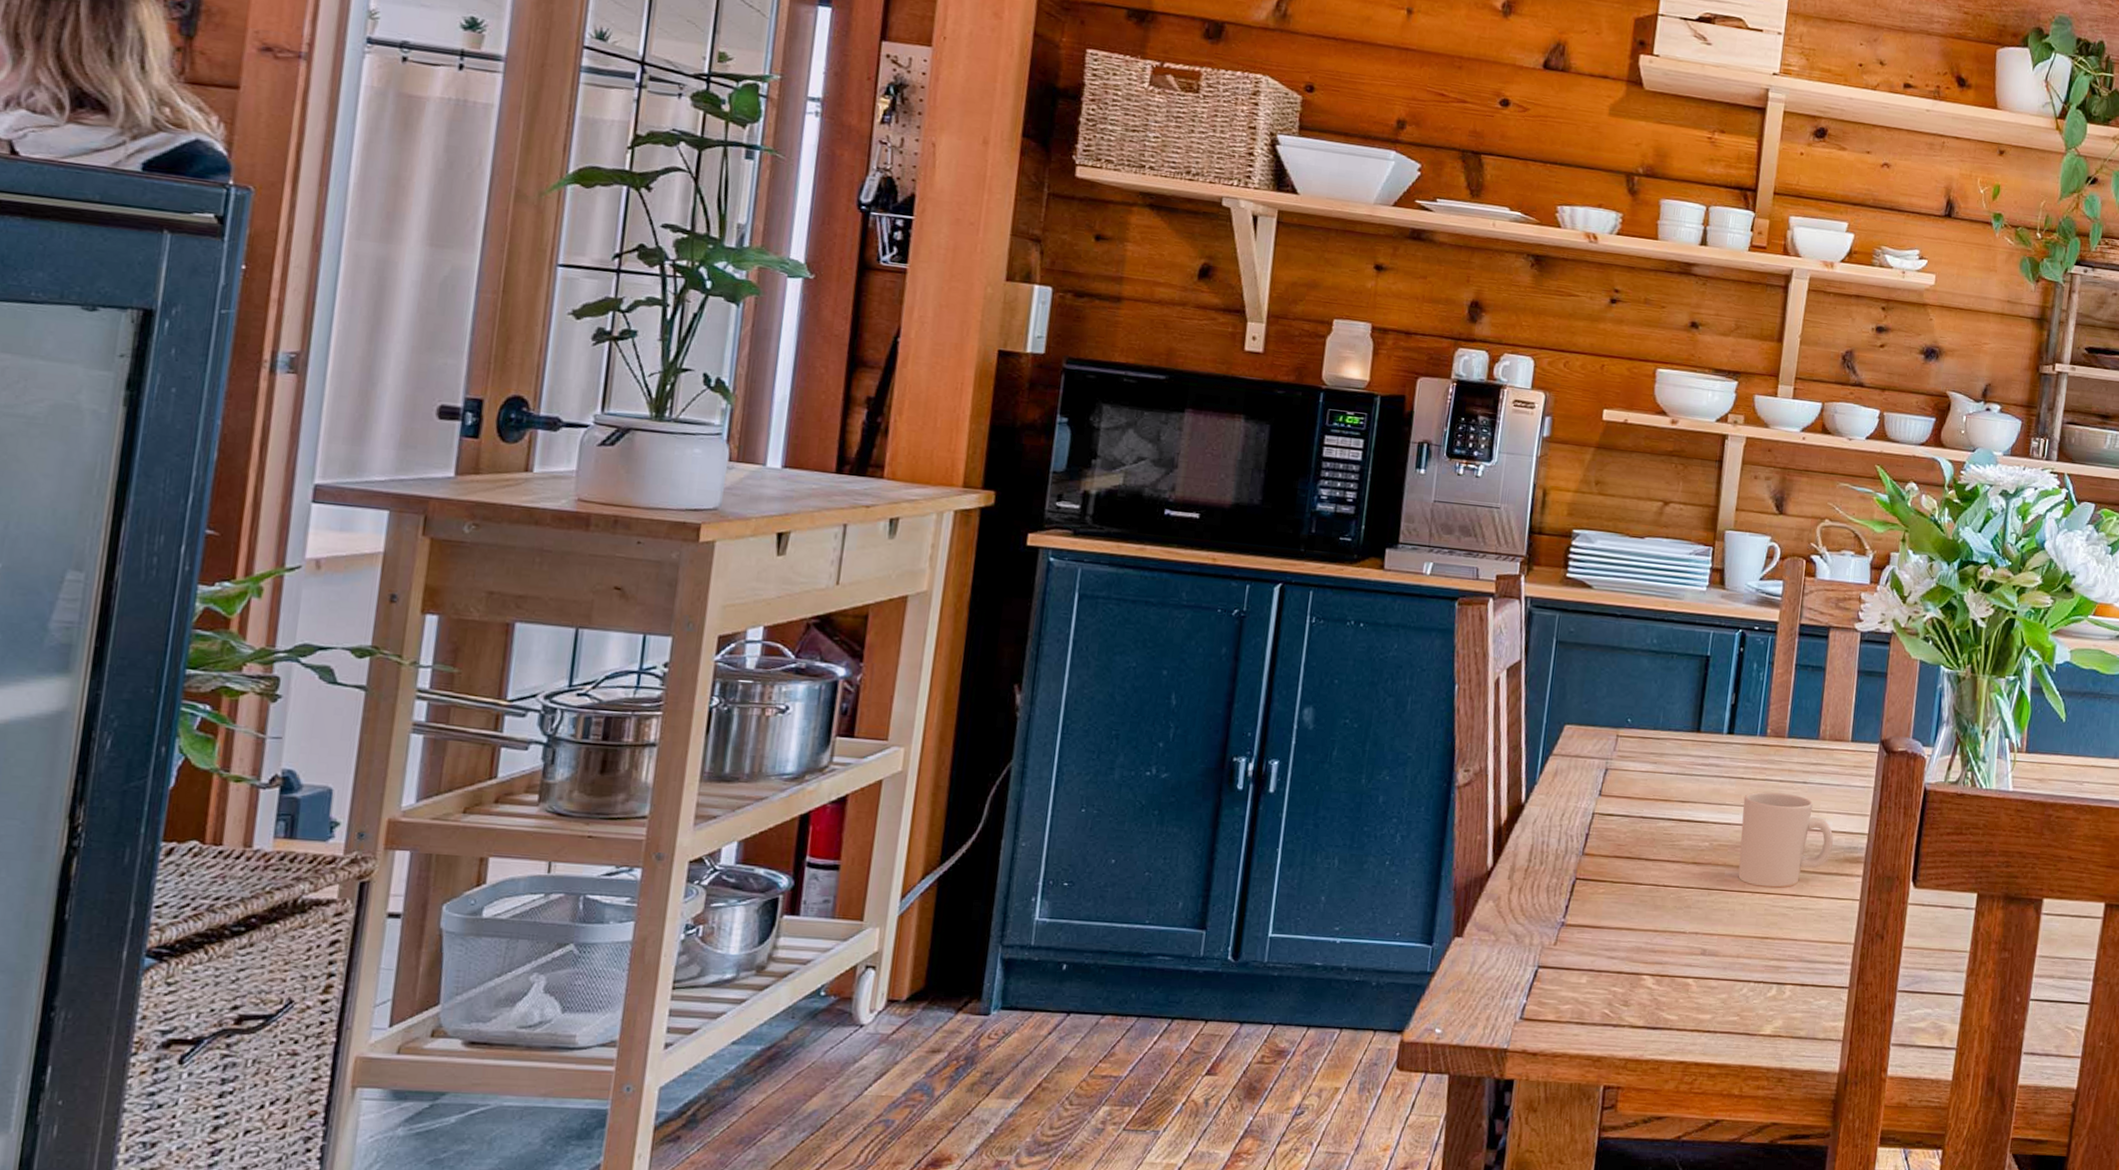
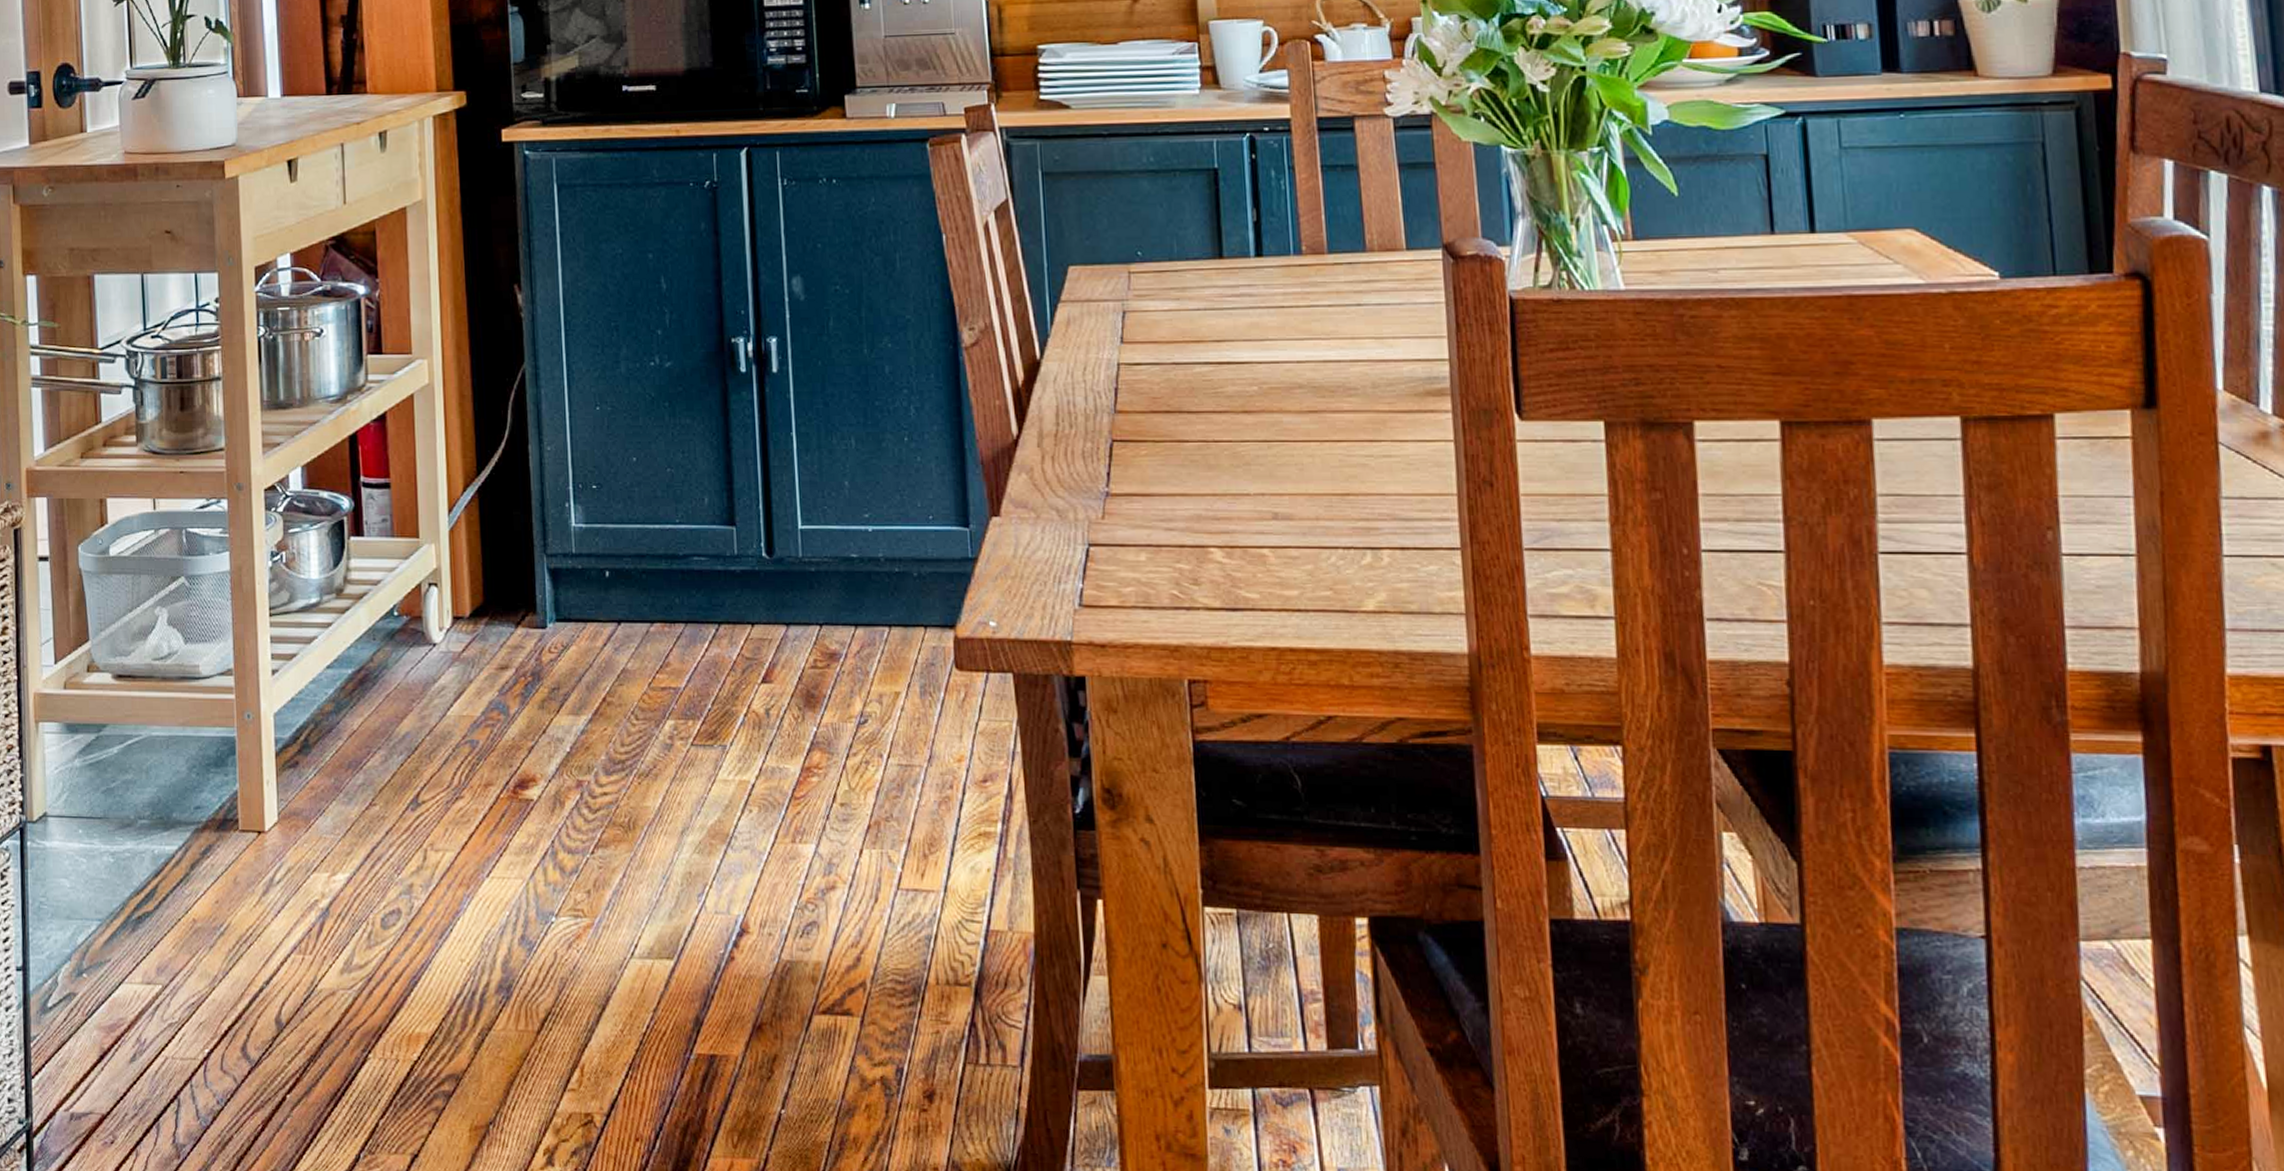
mug: present [1738,791,1834,889] -> none [1289,320,1408,435]

